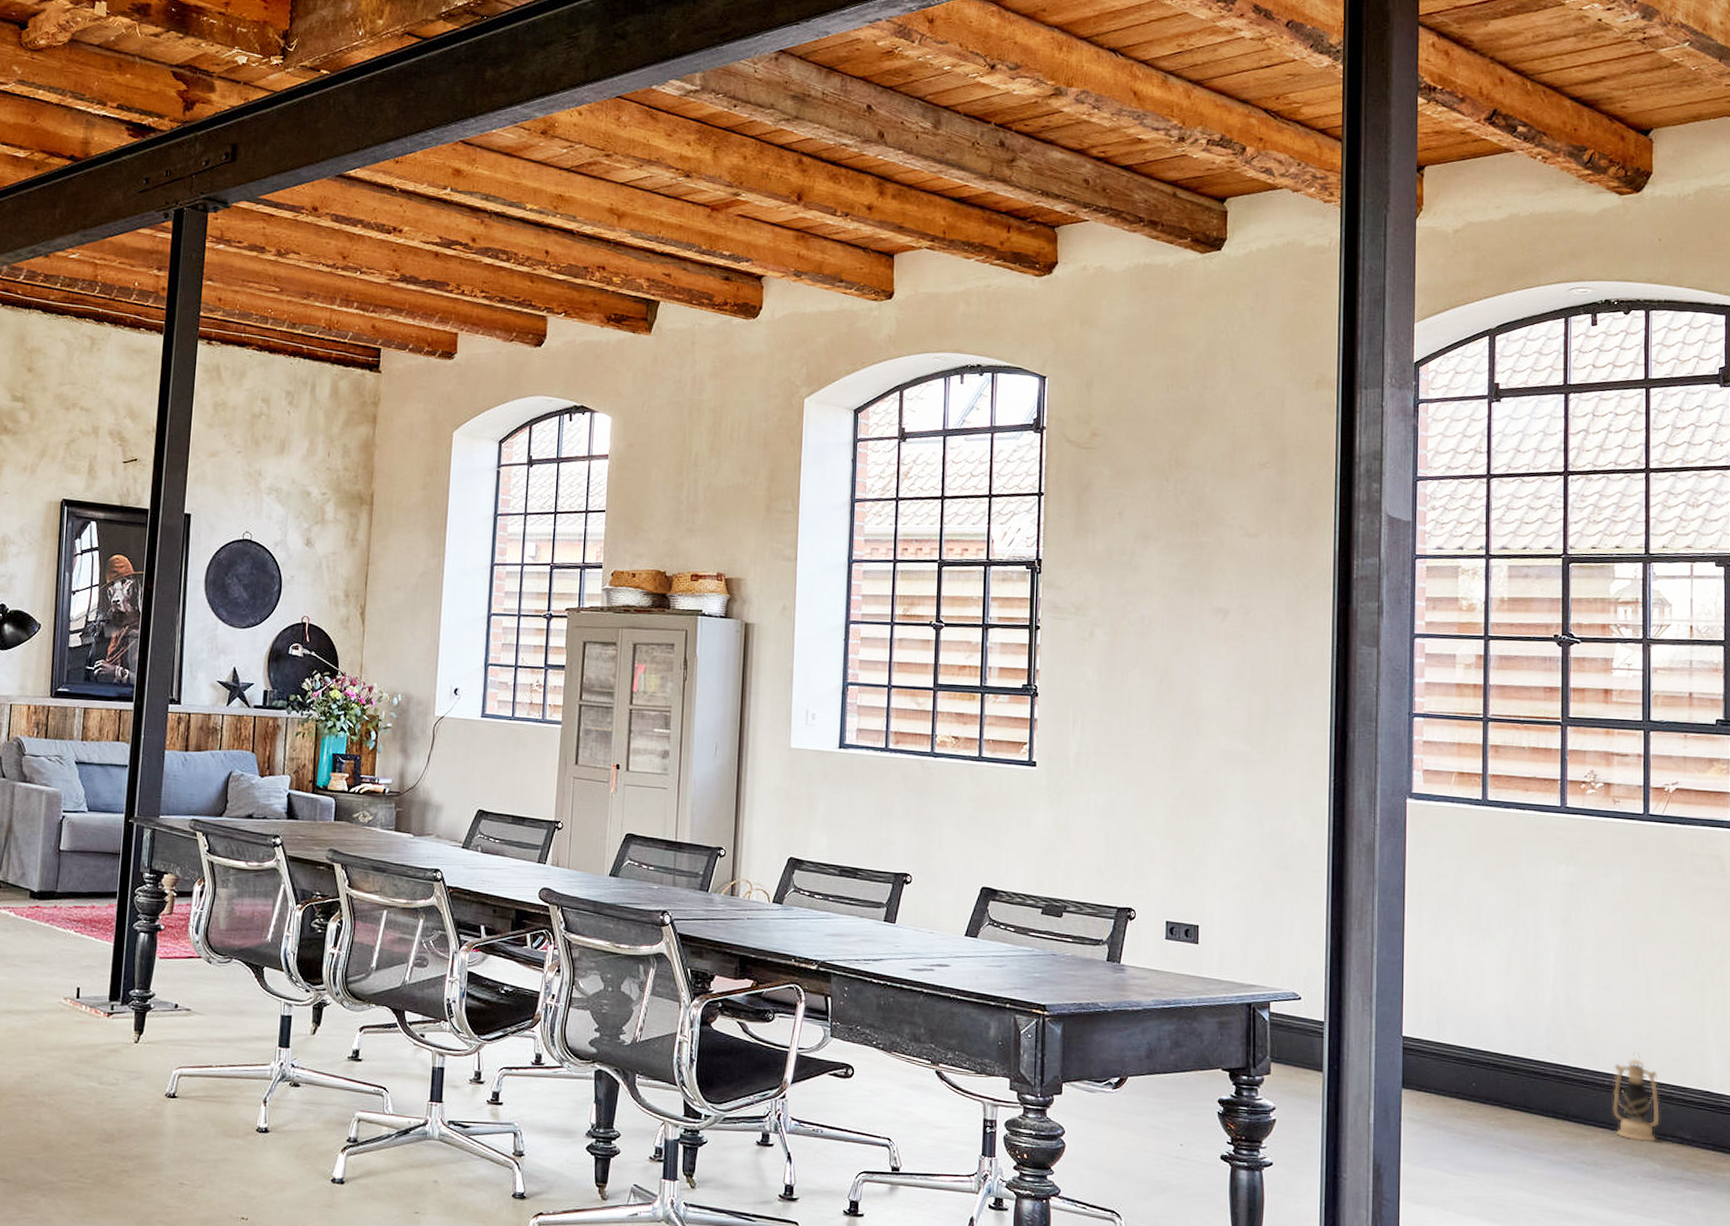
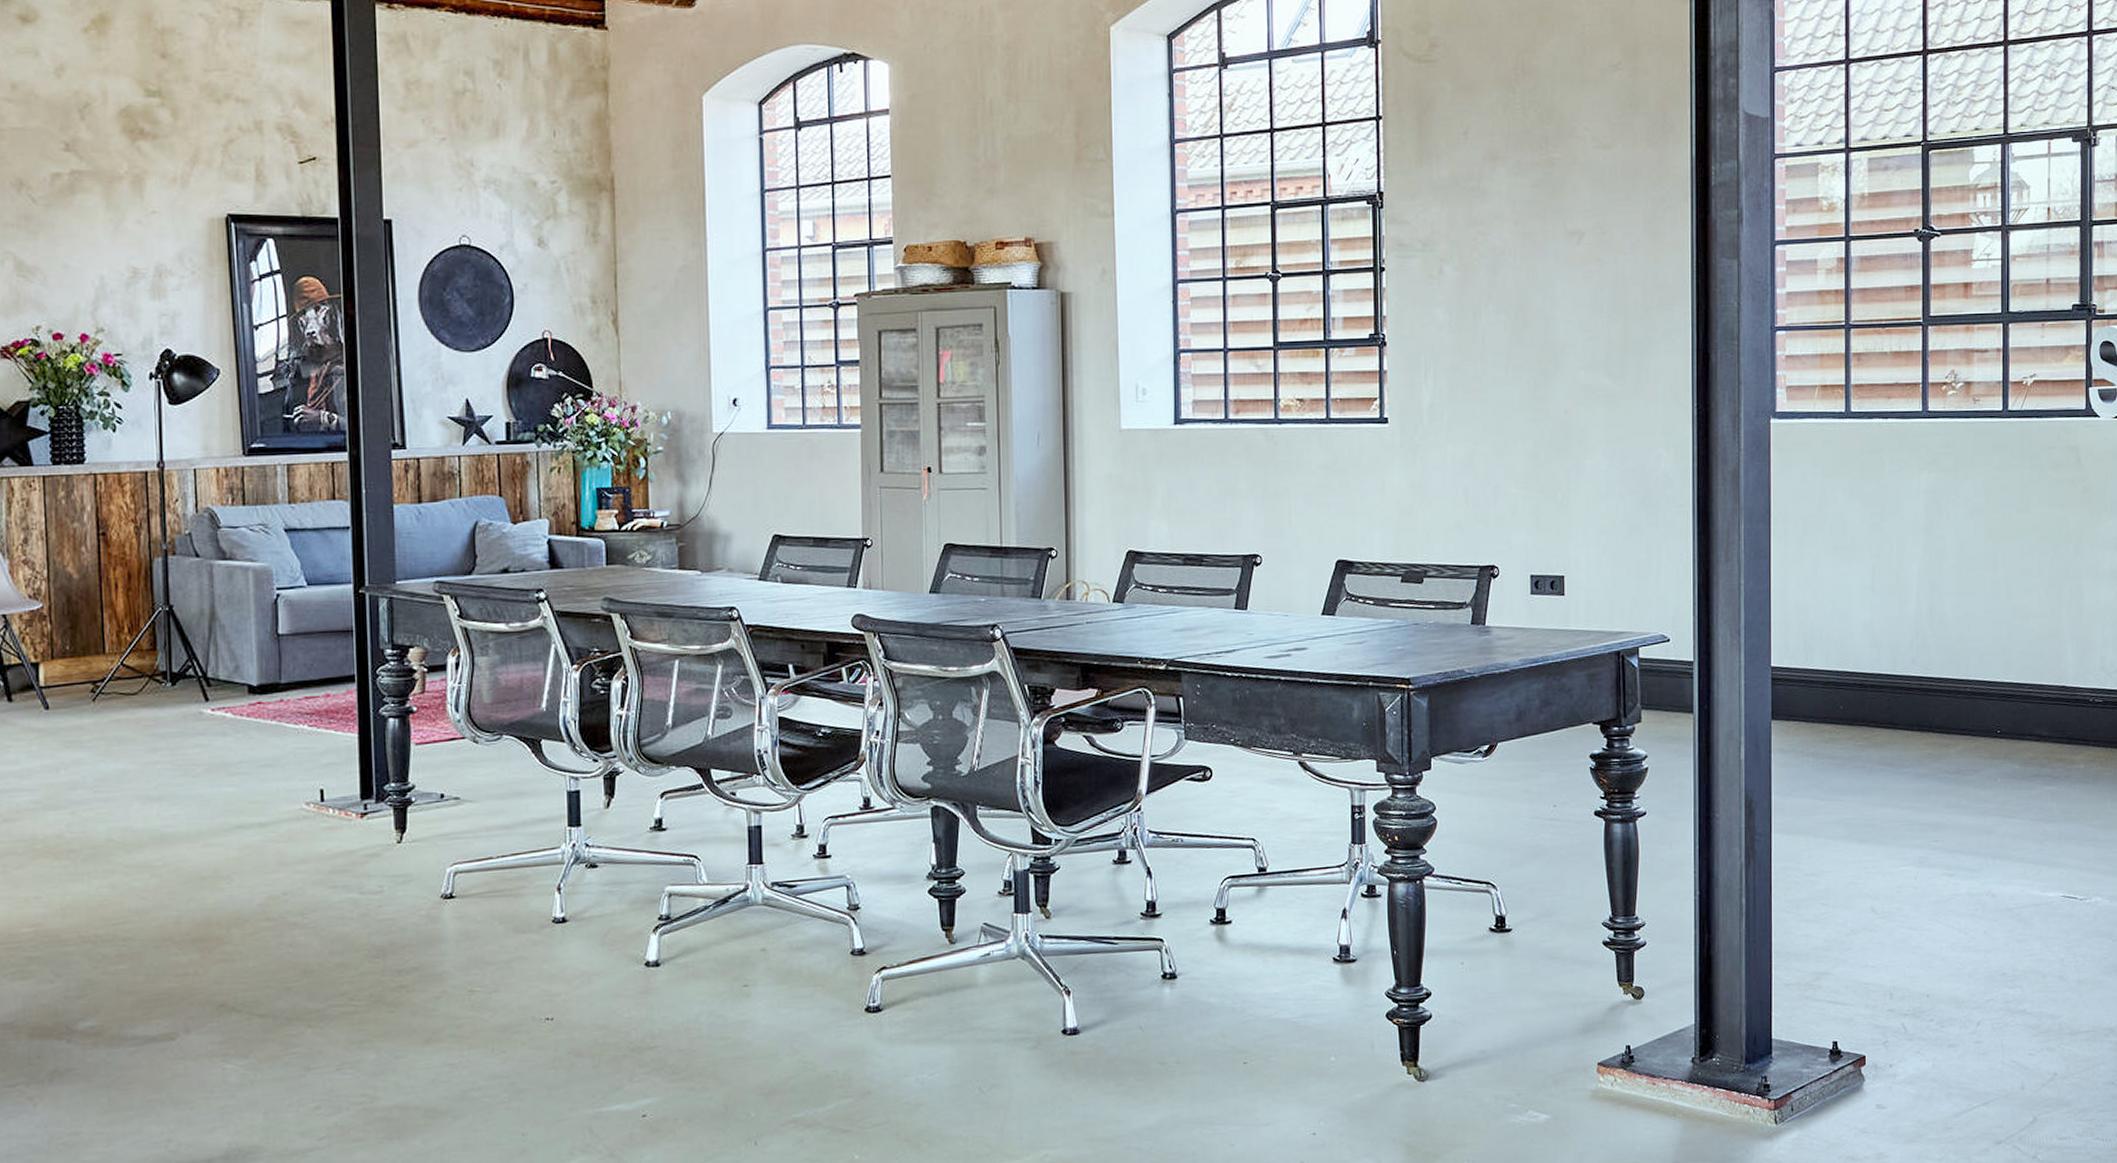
lantern: present [1613,1052,1660,1142] -> none [1974,655,2018,744]

